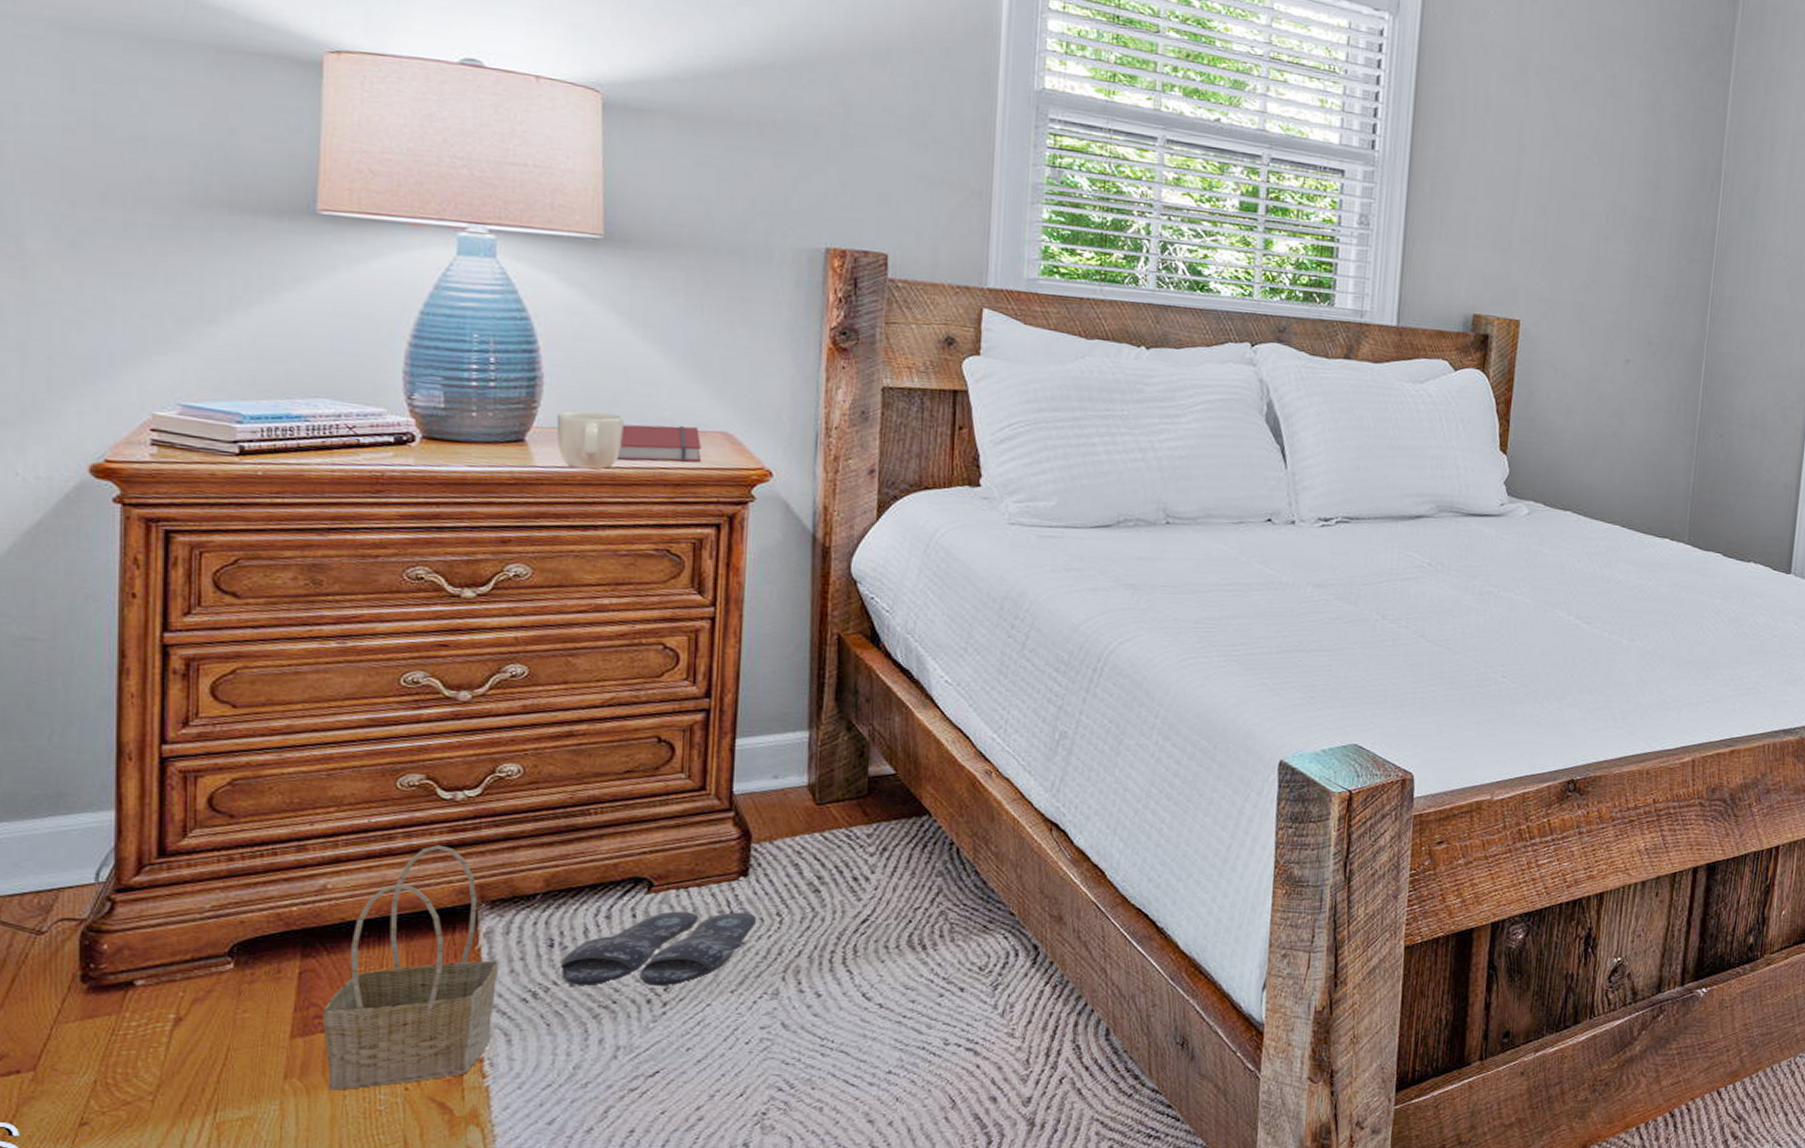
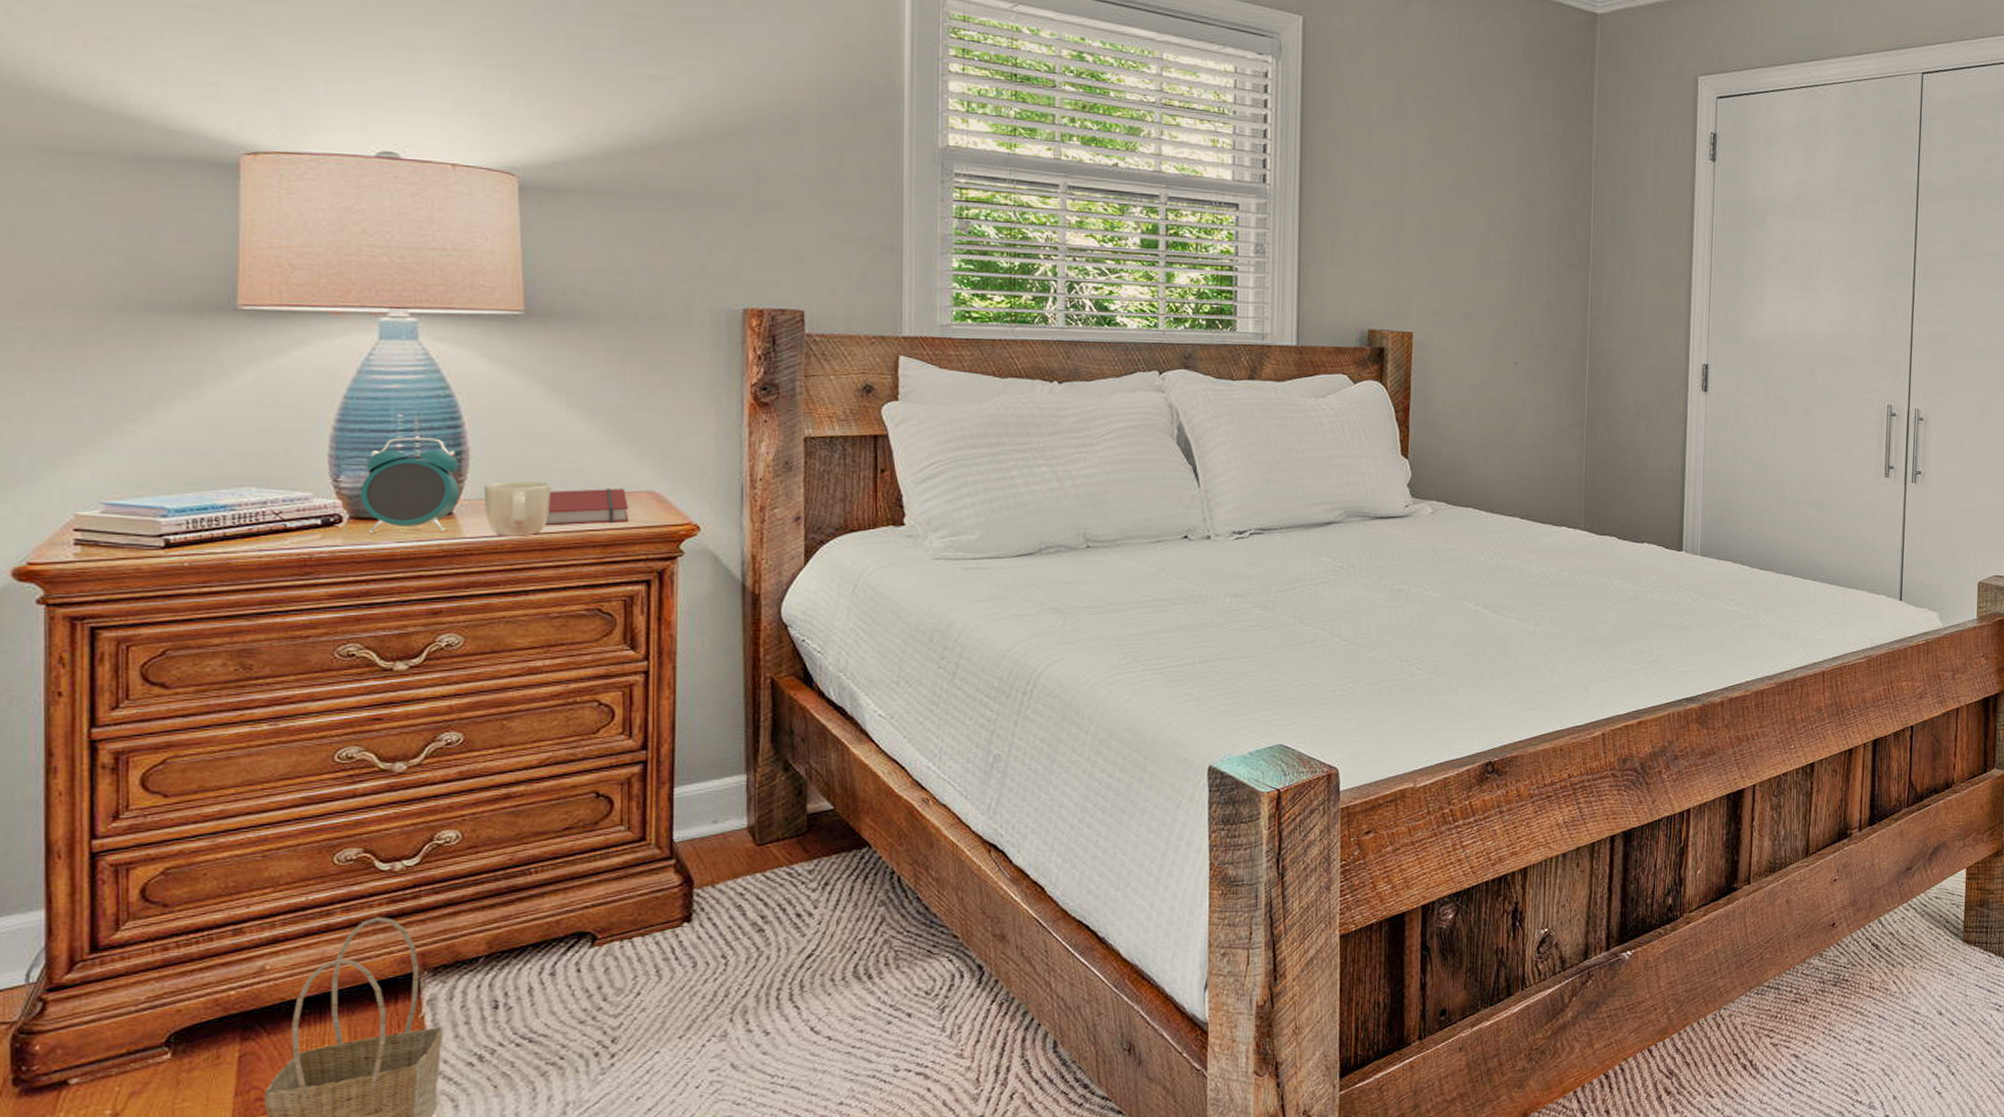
alarm clock: none [433,358,533,460] -> present [360,437,459,535]
slippers: present [560,911,757,986] -> none [506,958,702,1044]

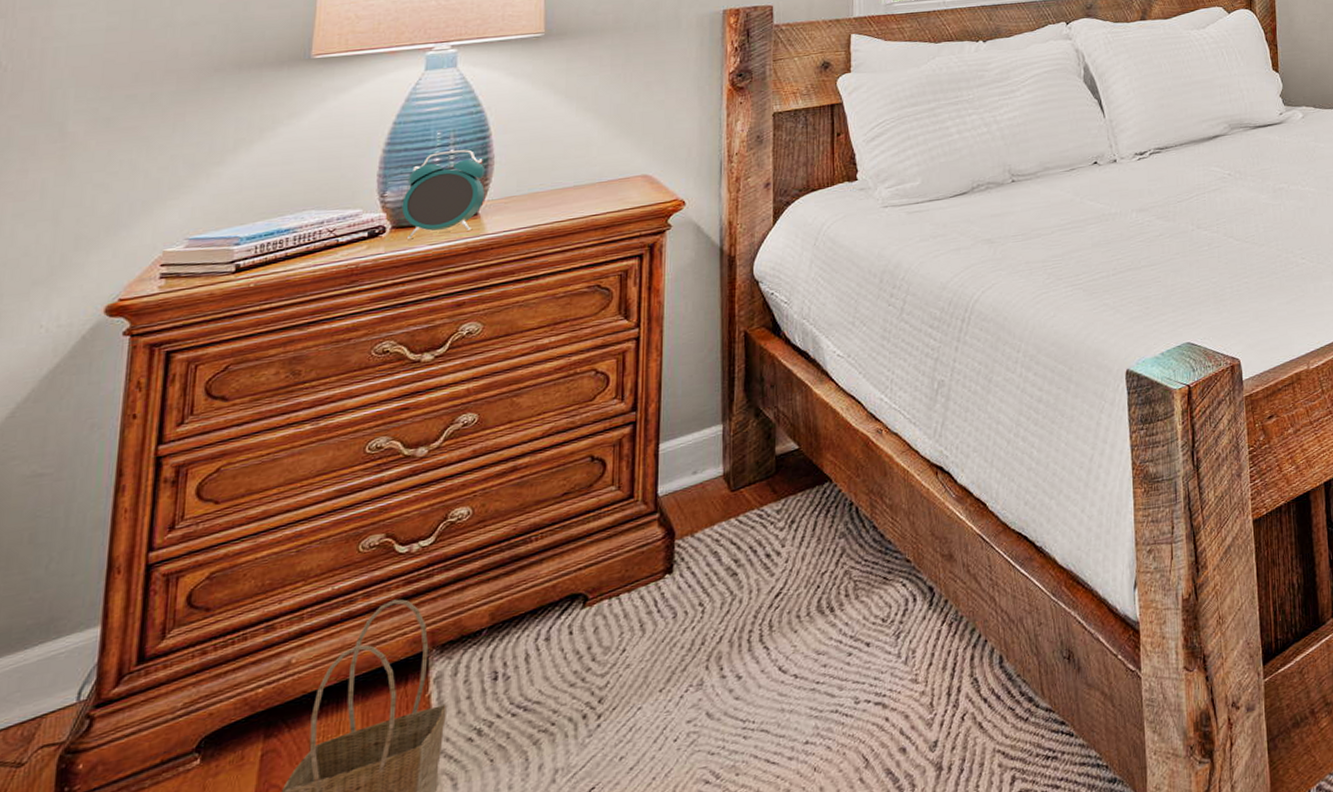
mug: present [483,480,552,536] -> none [505,177,562,230]
book: present [545,489,628,526] -> none [555,176,625,216]

